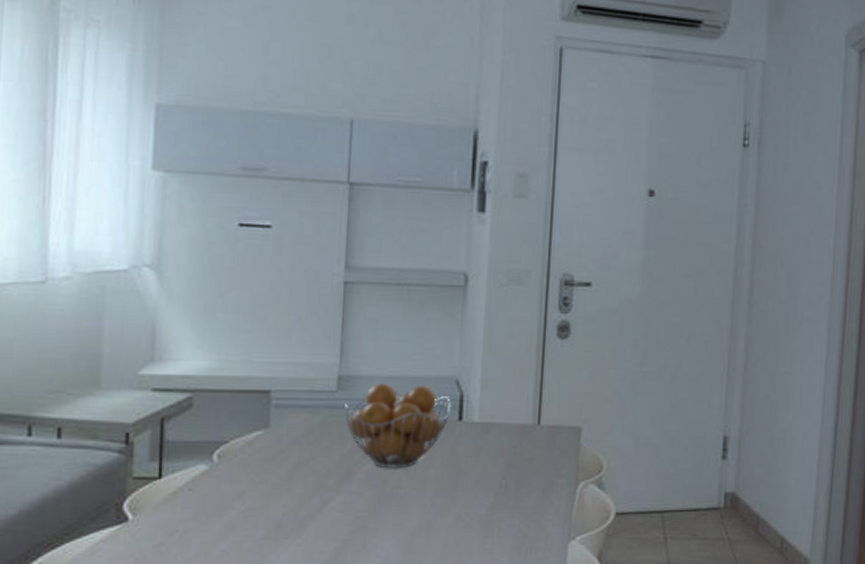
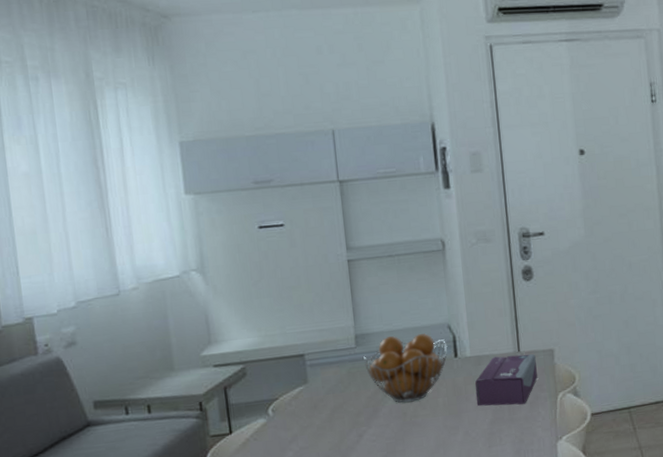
tissue box: none [477,427,558,491] -> present [475,354,538,406]

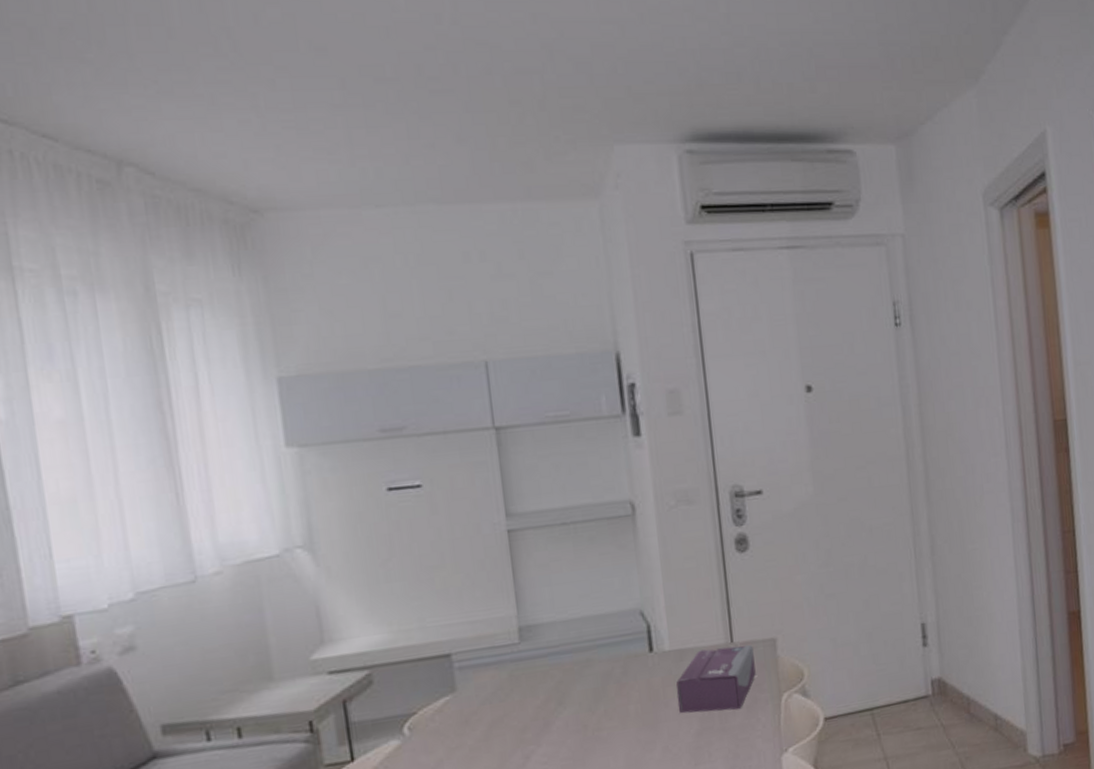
fruit basket: present [362,334,448,403] -> none [528,623,640,713]

